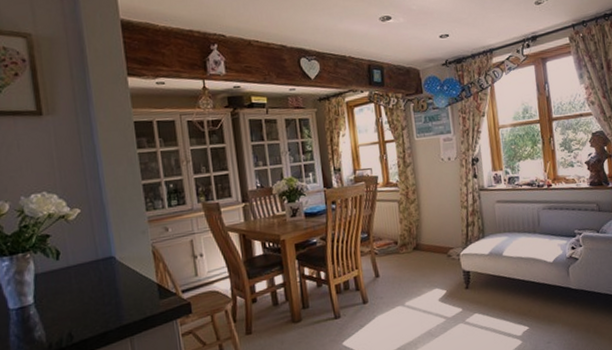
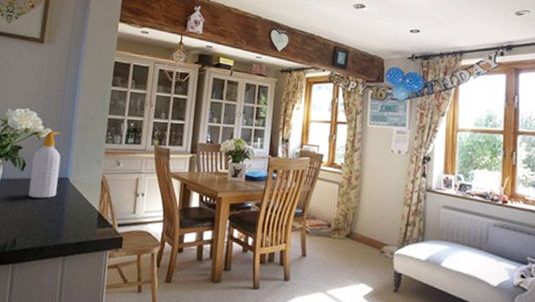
soap bottle: none [66,210,105,286] -> present [28,131,61,199]

